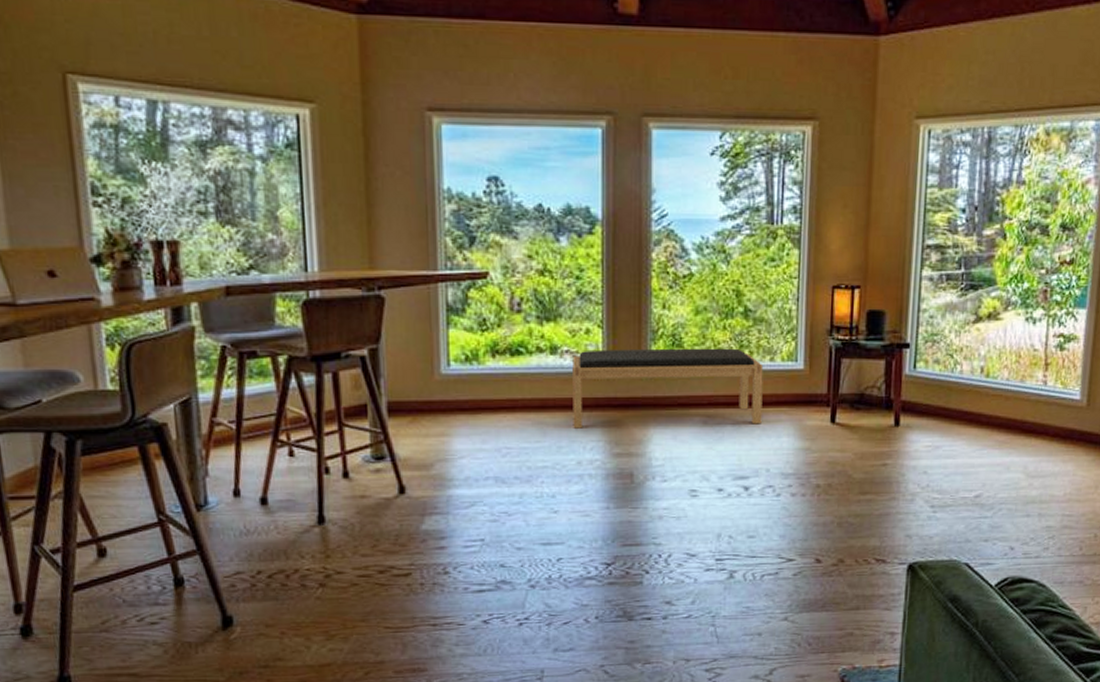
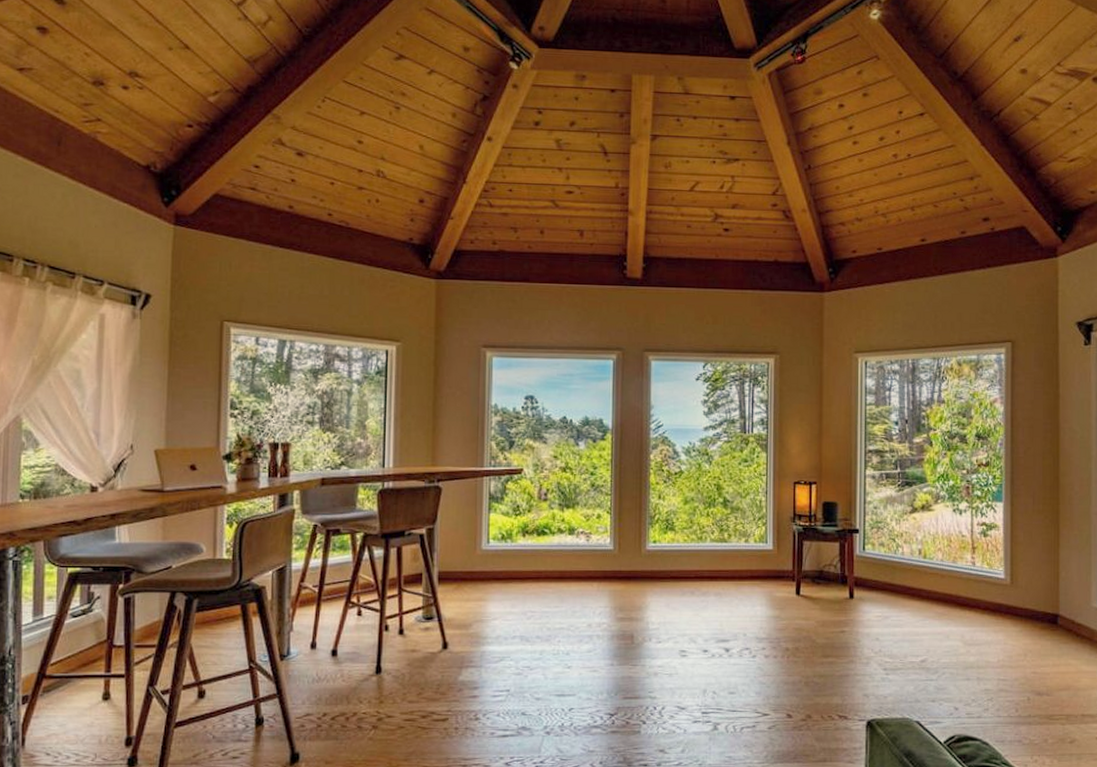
bench: present [572,348,764,429] -> none [585,531,740,596]

